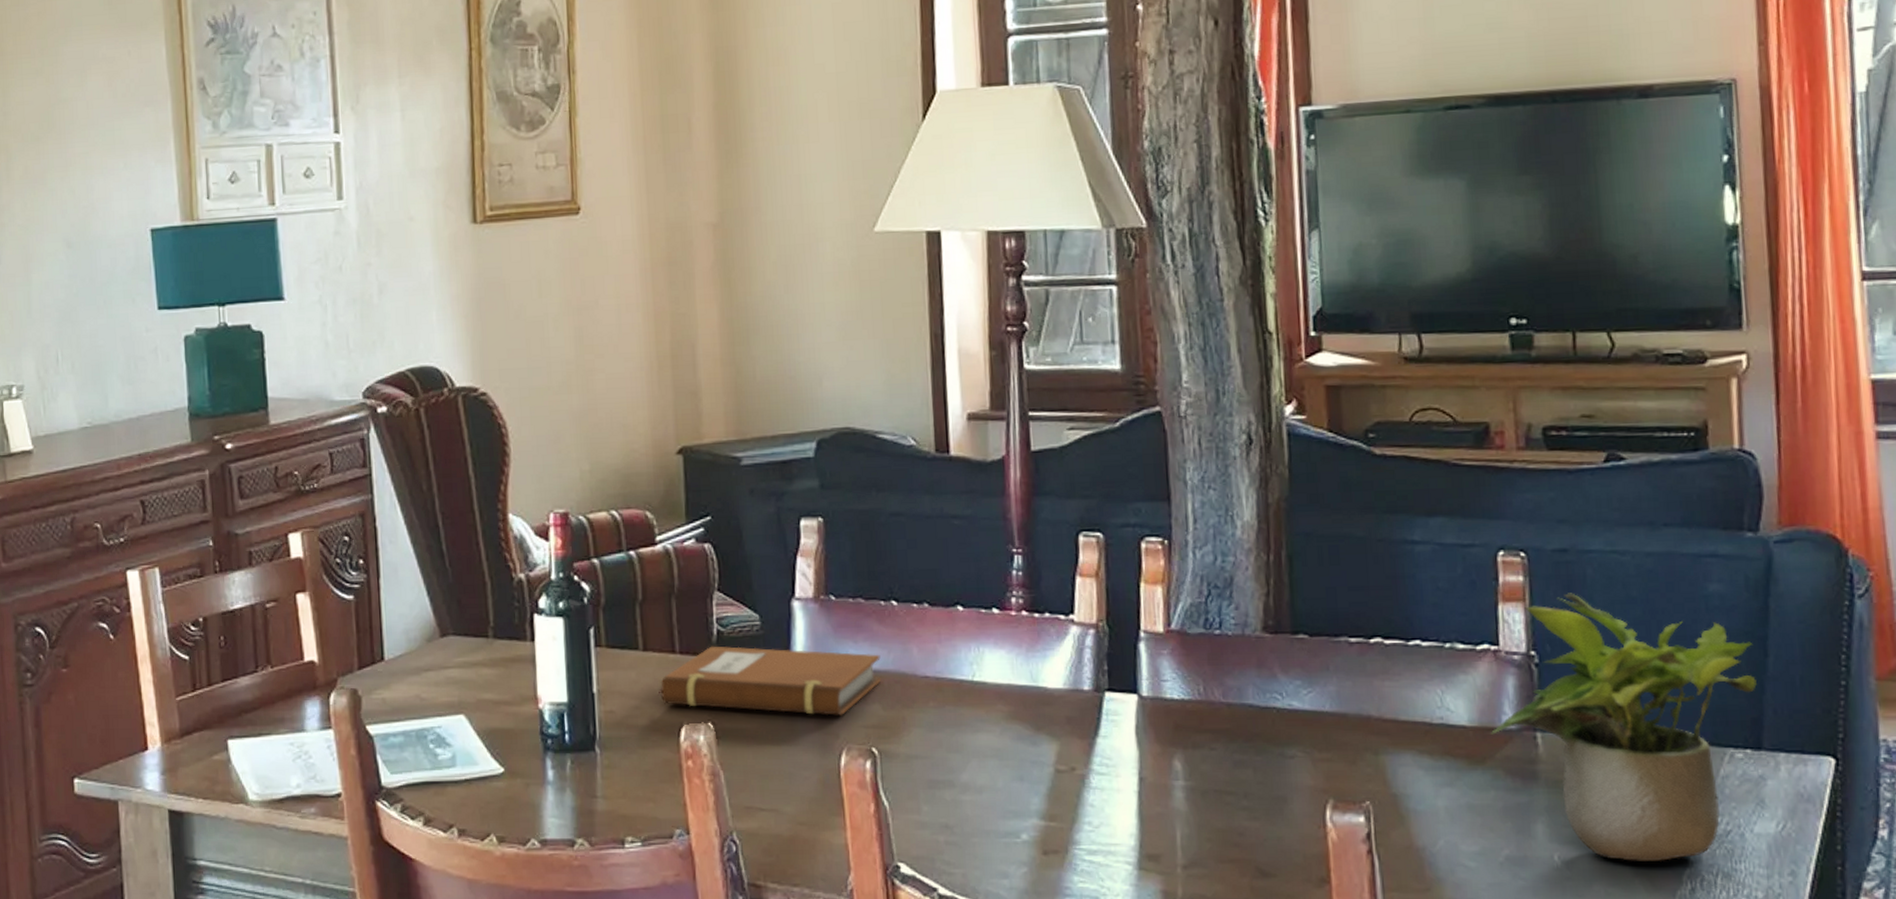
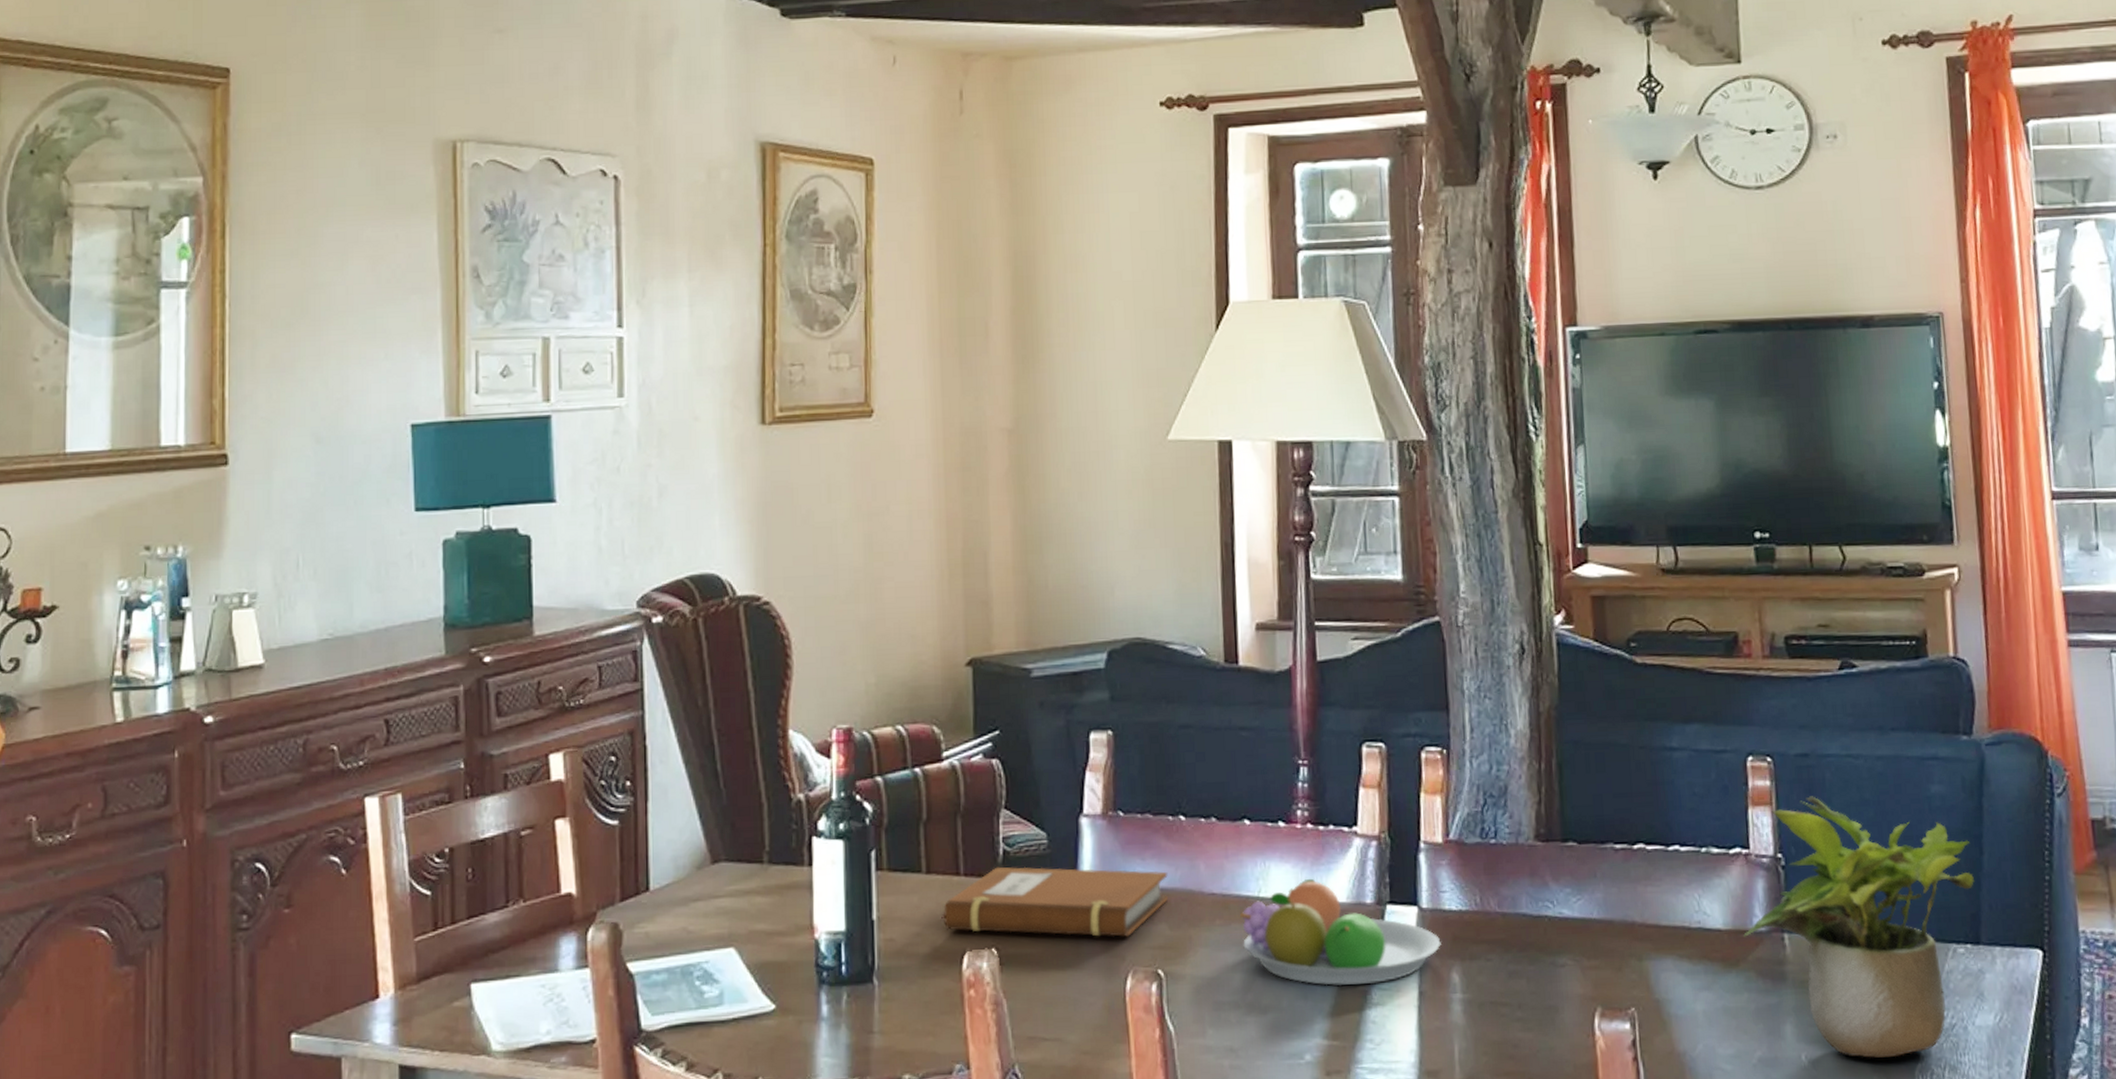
fruit bowl: none [954,664,1162,769] -> present [1240,878,1441,986]

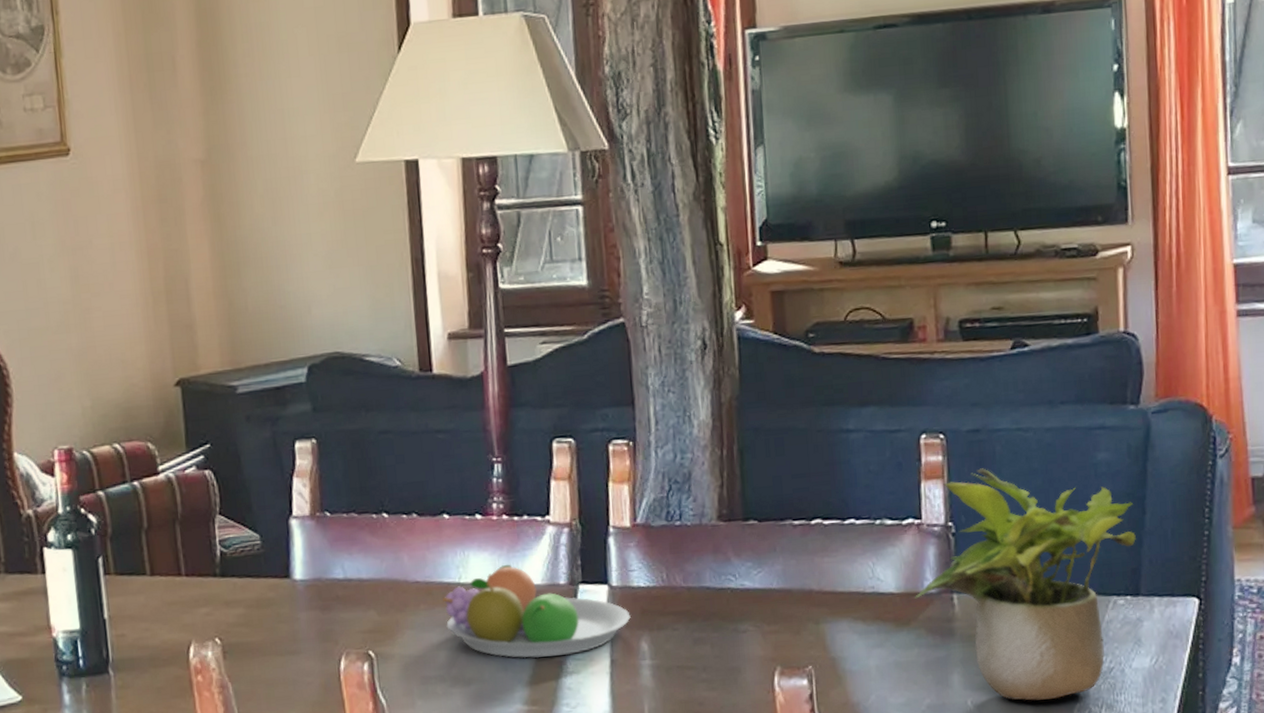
notebook: present [941,866,1168,937] -> none [167,564,375,625]

